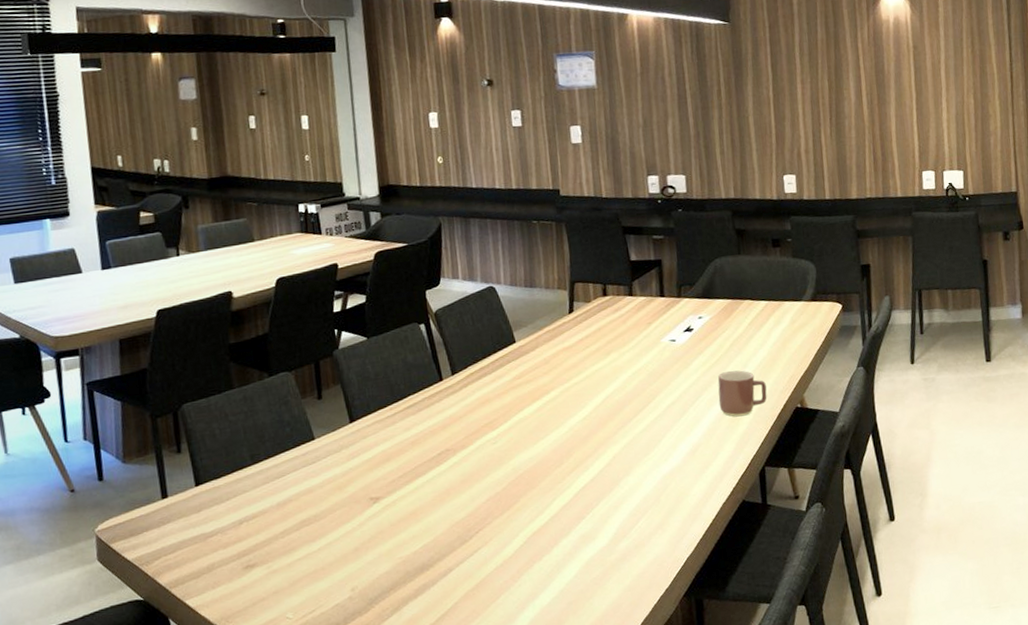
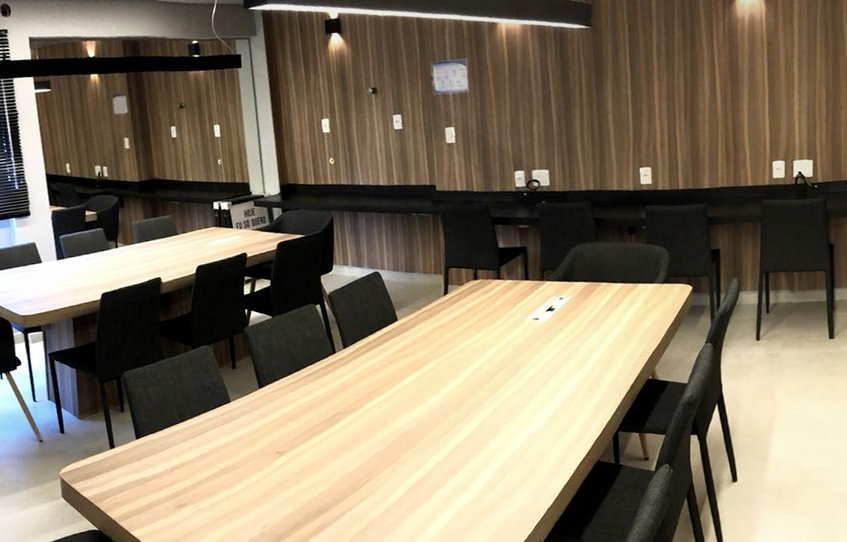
mug: present [717,370,767,417] -> none [576,345,621,387]

